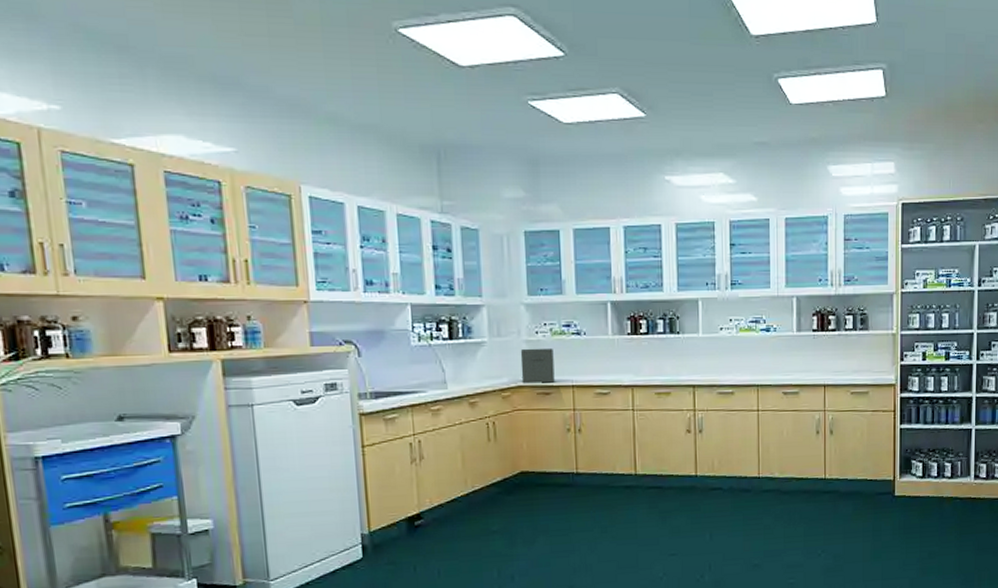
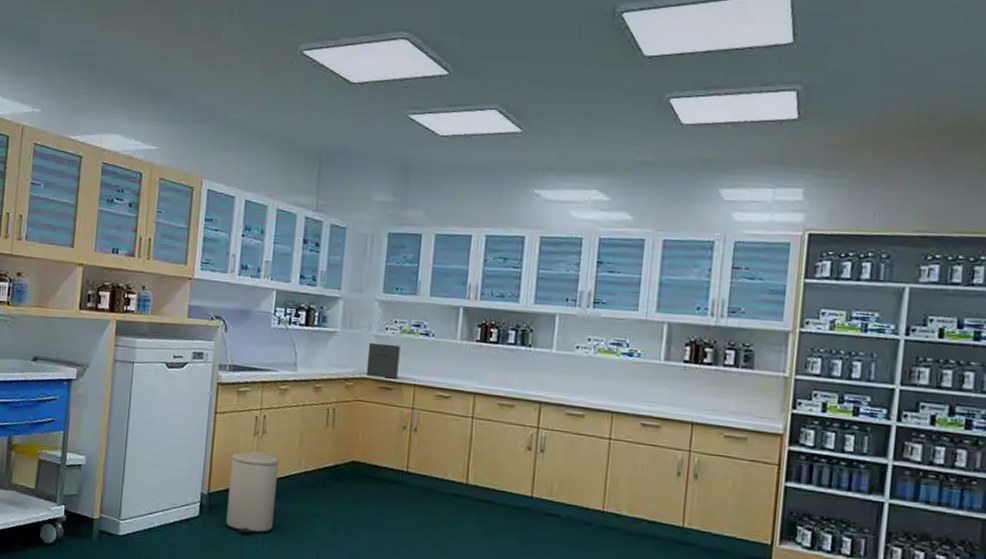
pedal bin: none [389,479,447,567] -> present [226,451,280,534]

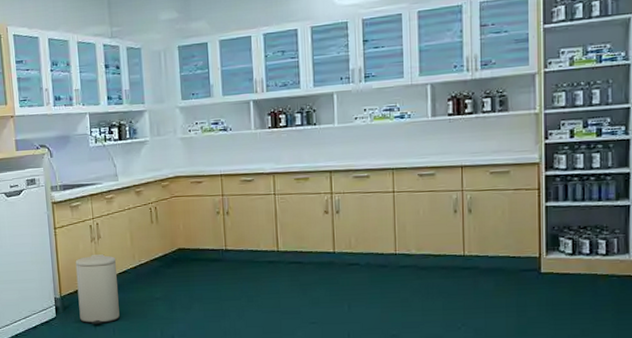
storage box: present [366,342,400,379] -> none [176,143,206,175]

